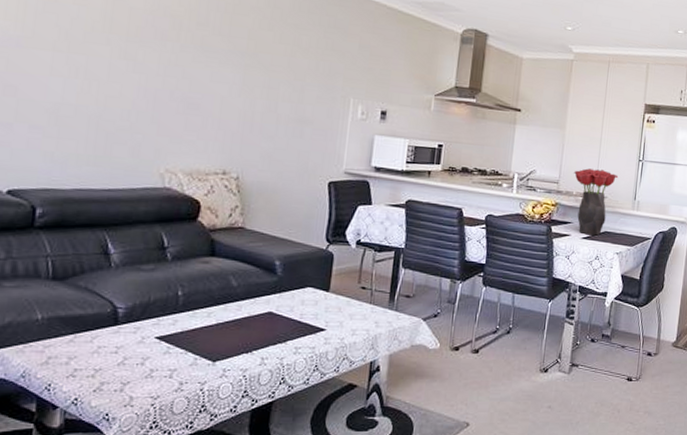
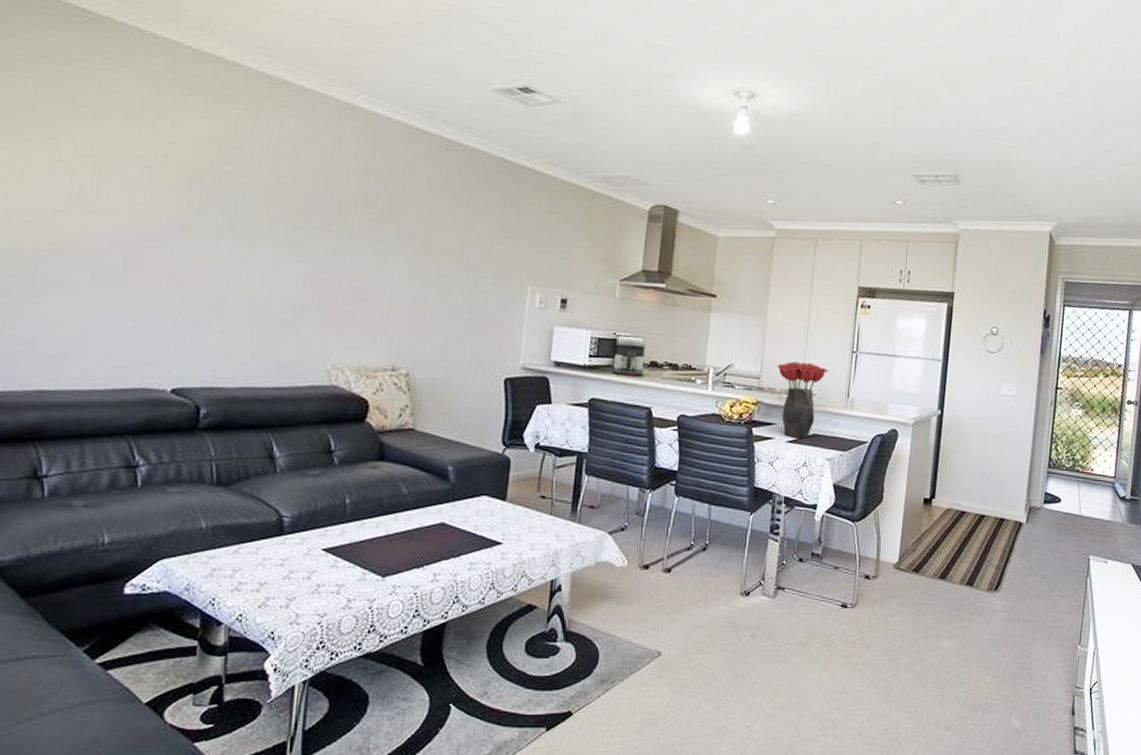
coffee maker: none [427,143,458,181] -> present [612,335,646,377]

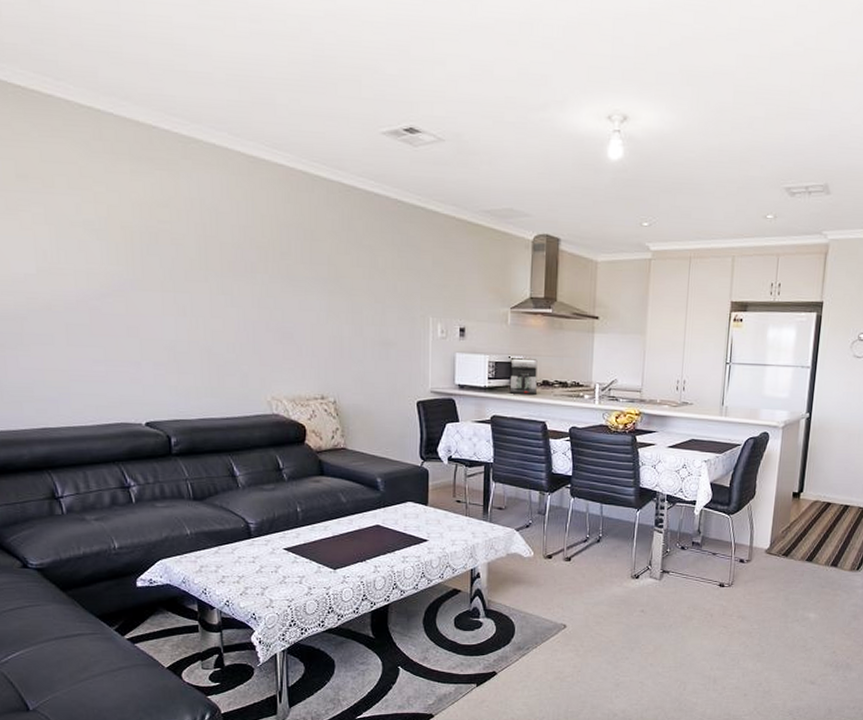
bouquet: present [776,361,829,439] -> none [656,375,705,444]

